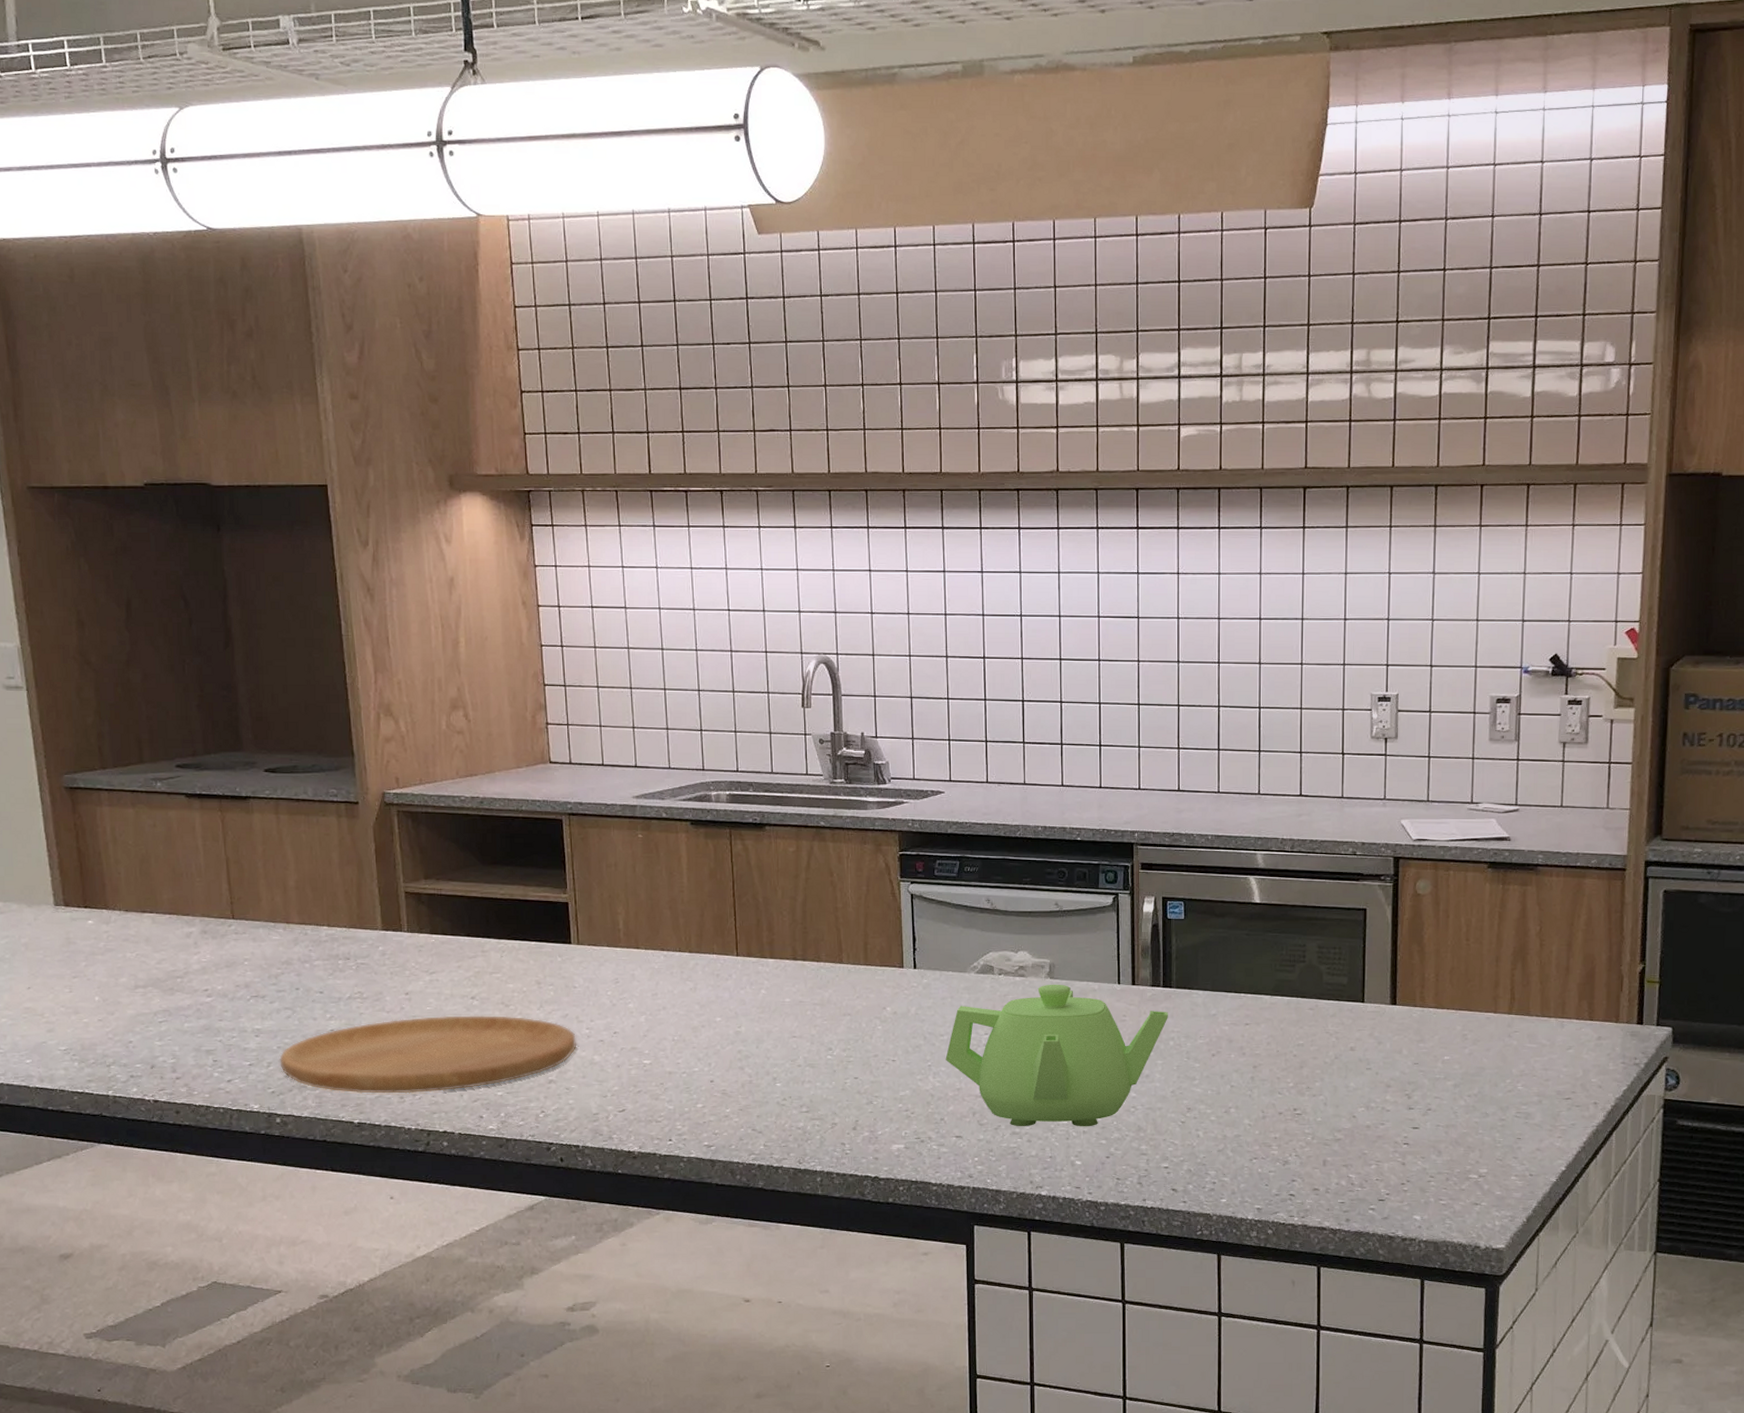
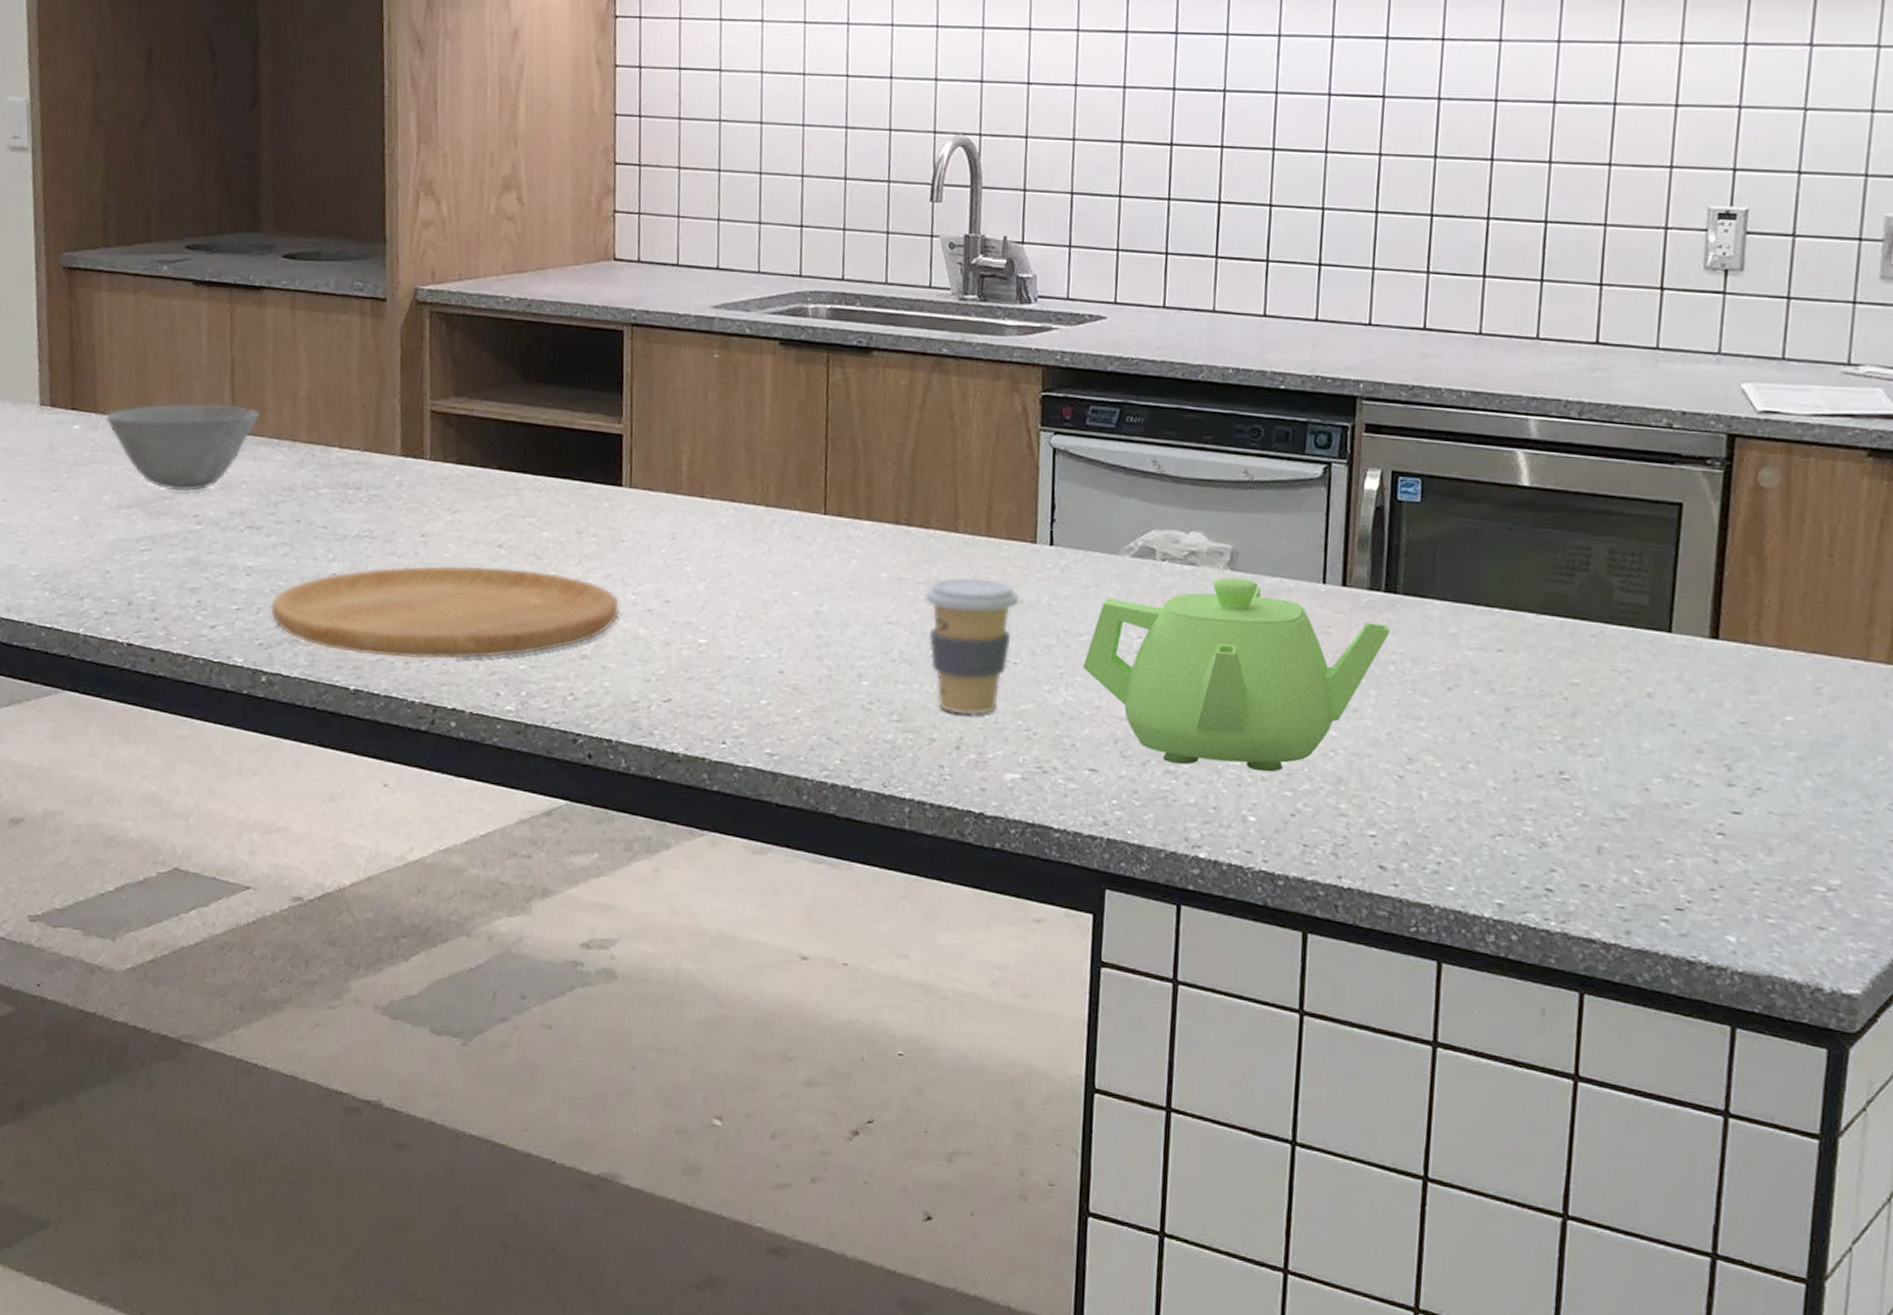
bowl: none [116,896,255,971] -> present [105,403,260,492]
coffee cup: none [820,998,894,1103] -> present [924,577,1020,715]

